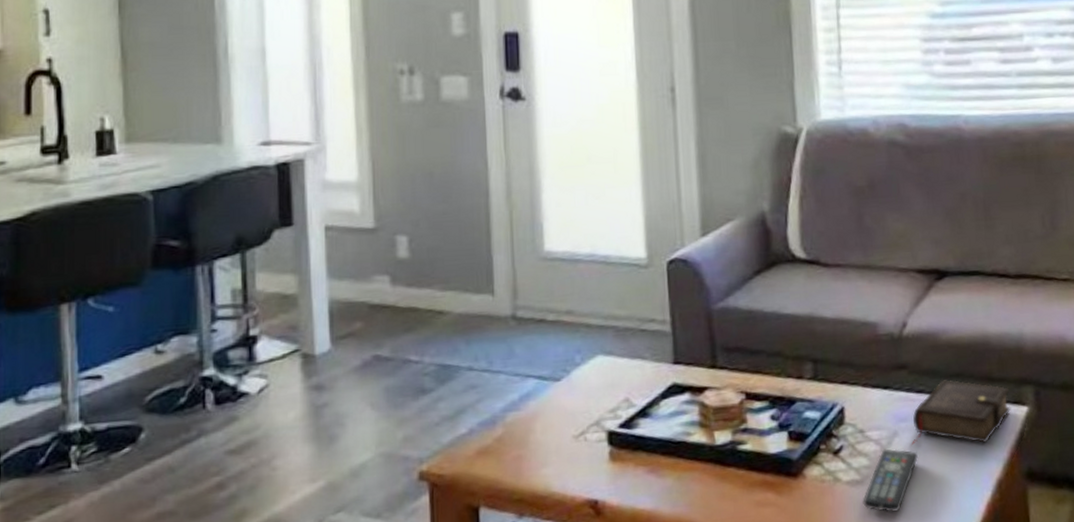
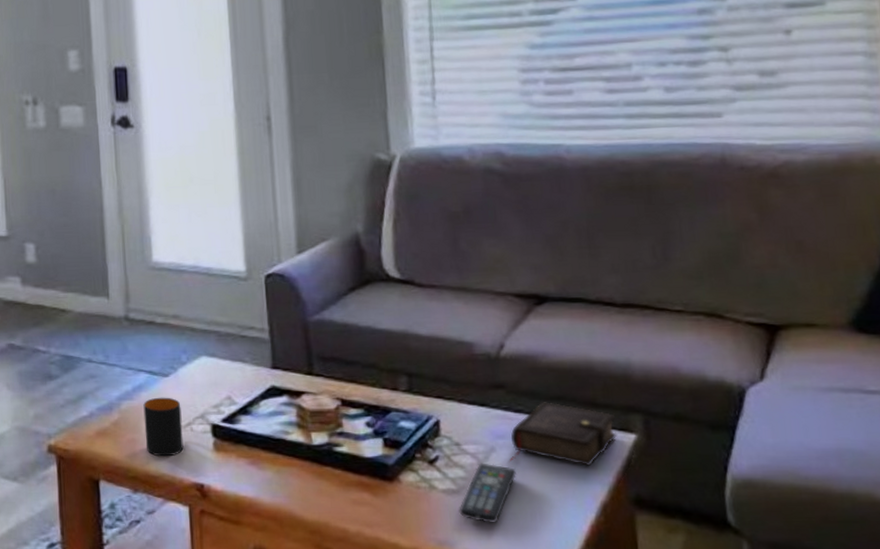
mug: none [531,404,576,473] -> present [143,397,184,457]

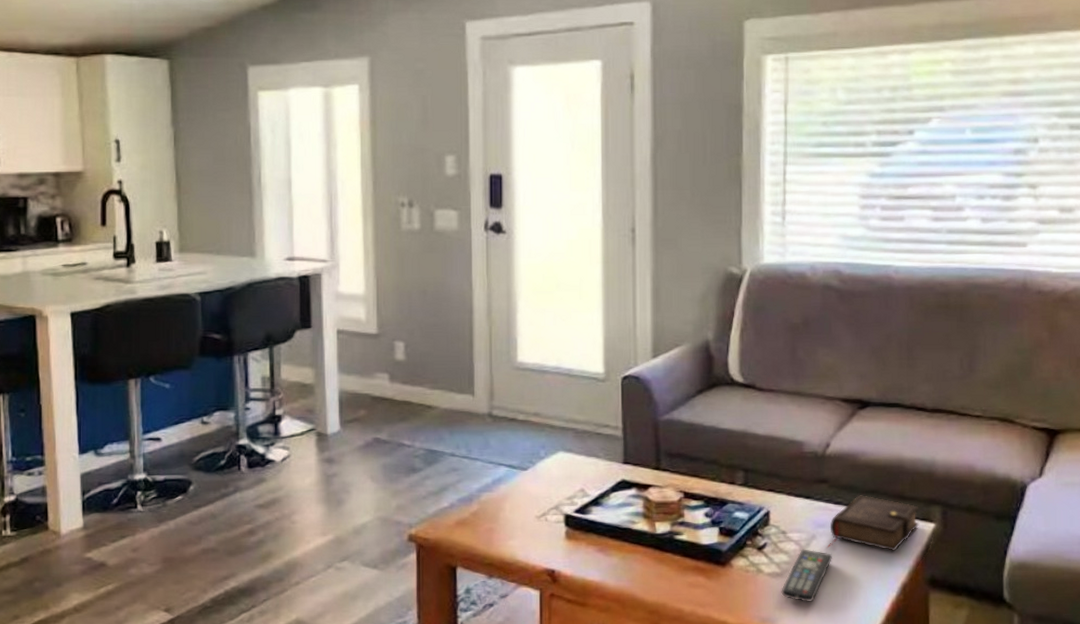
mug: present [143,397,184,457] -> none [502,489,538,545]

